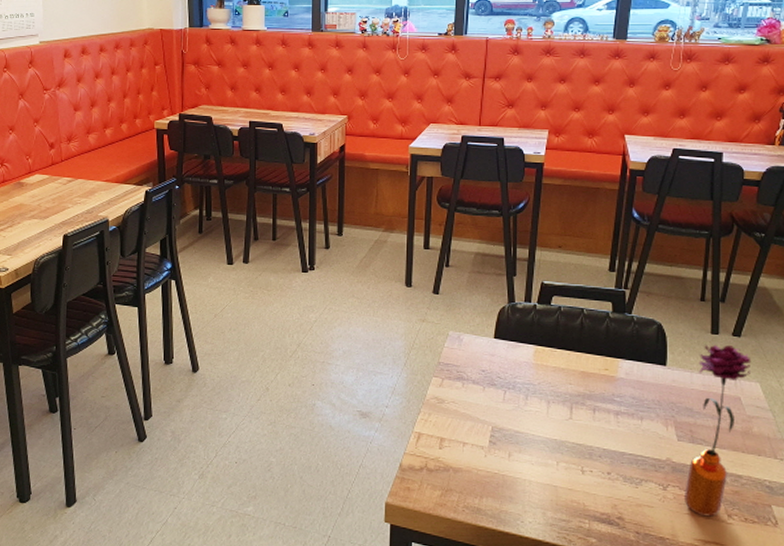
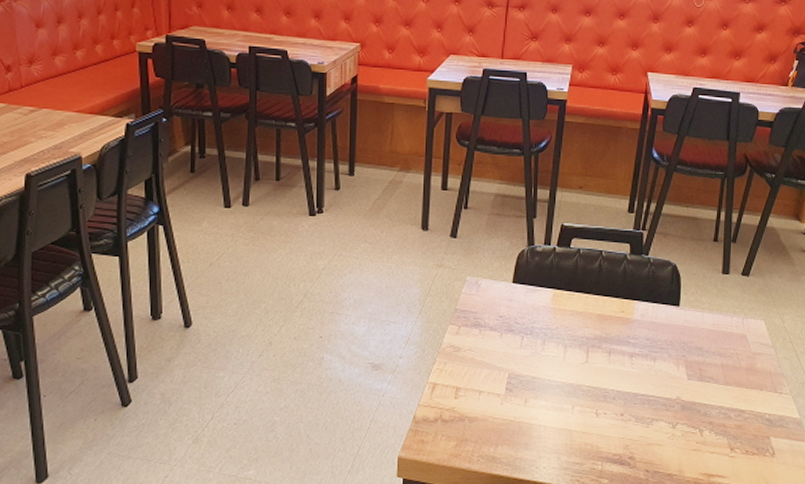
flower: present [685,344,752,517] -> none [692,284,758,451]

